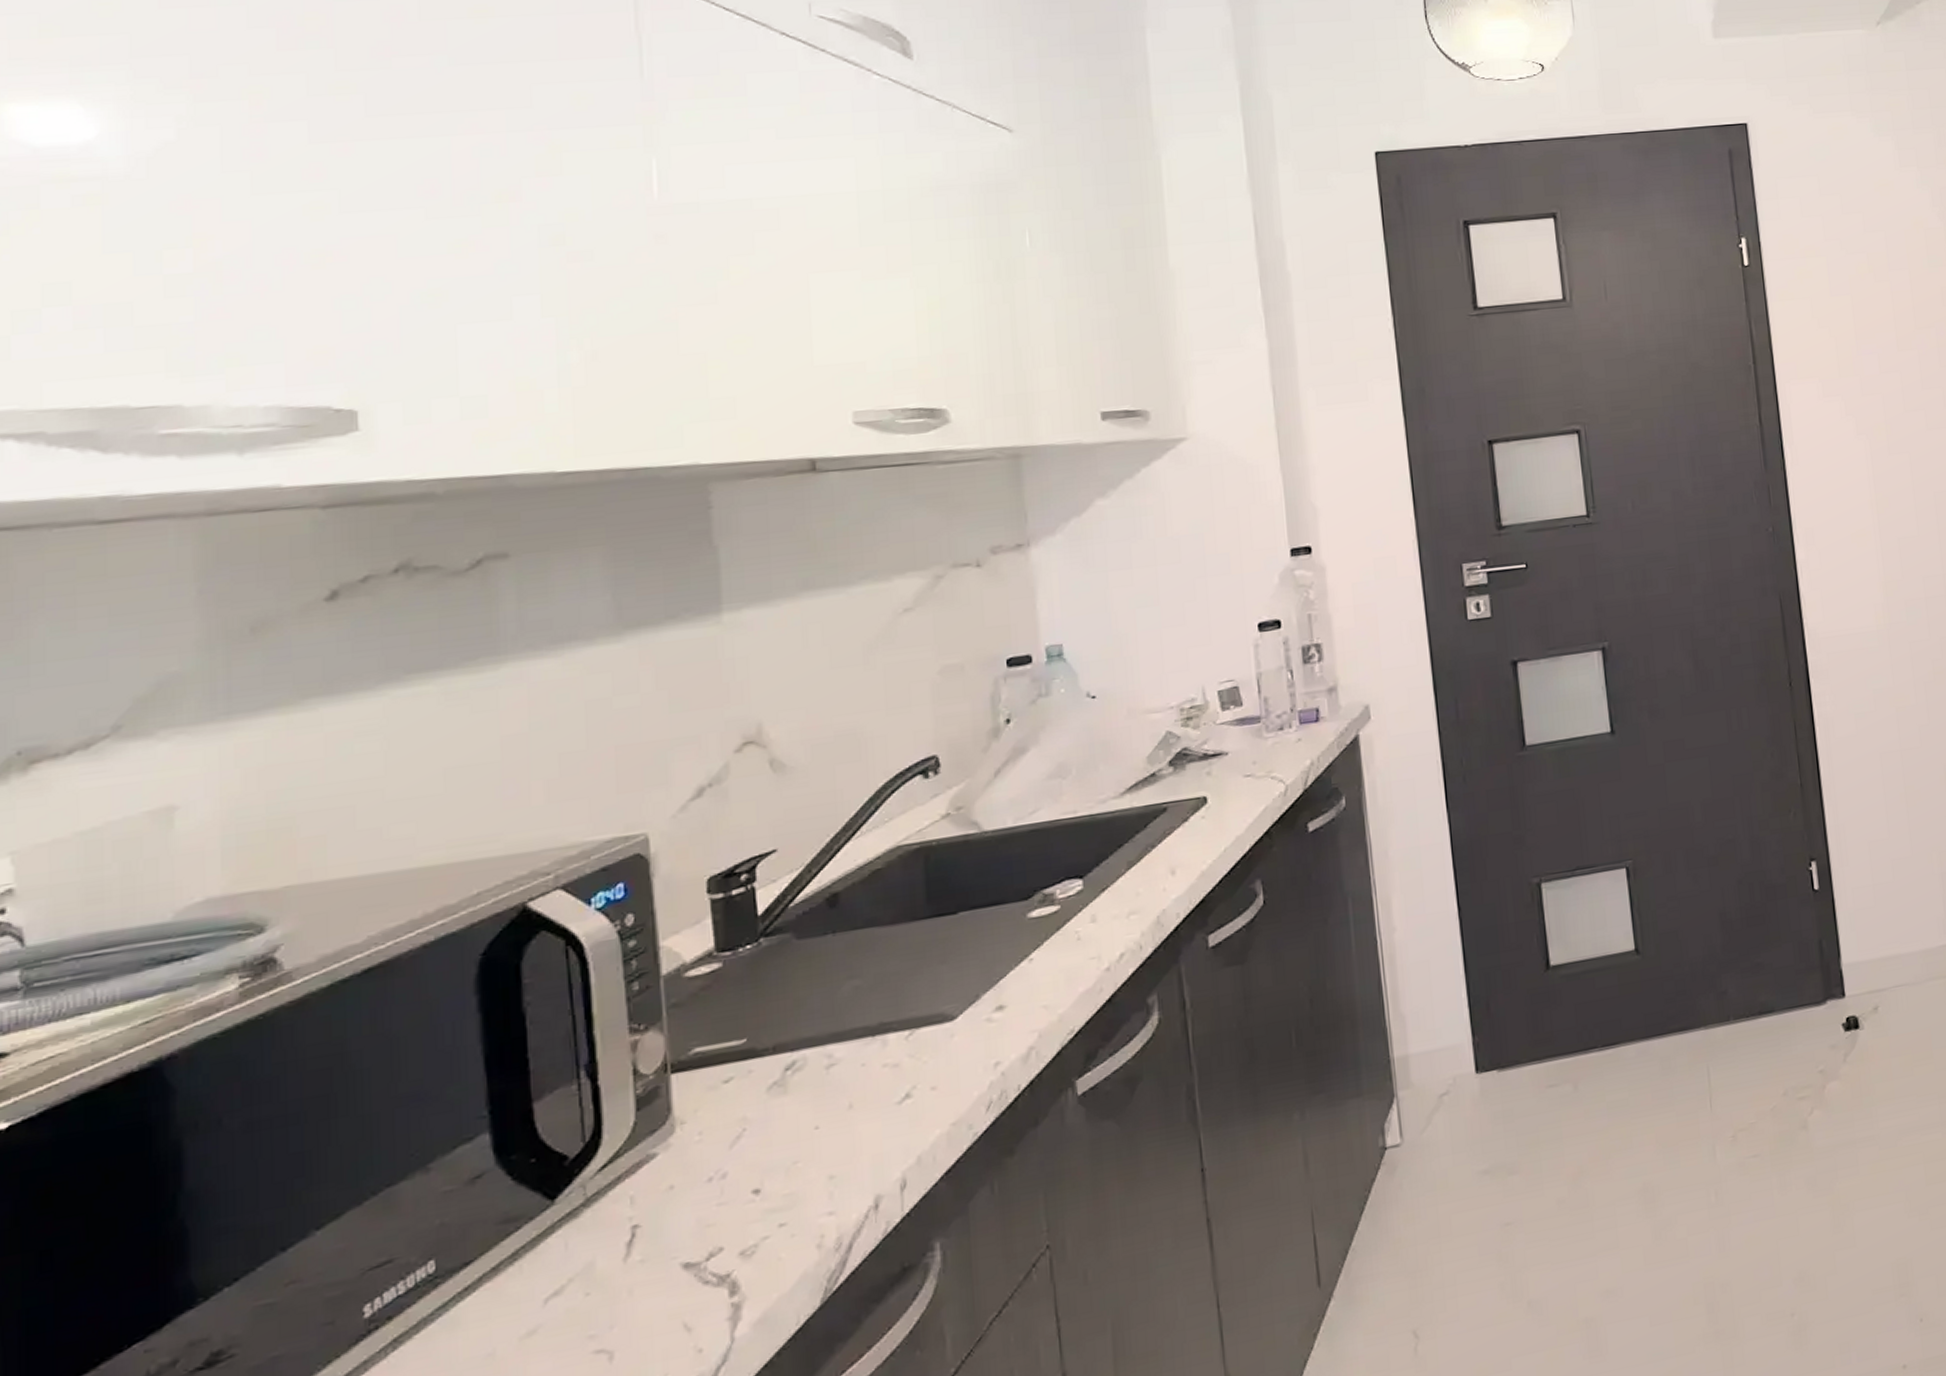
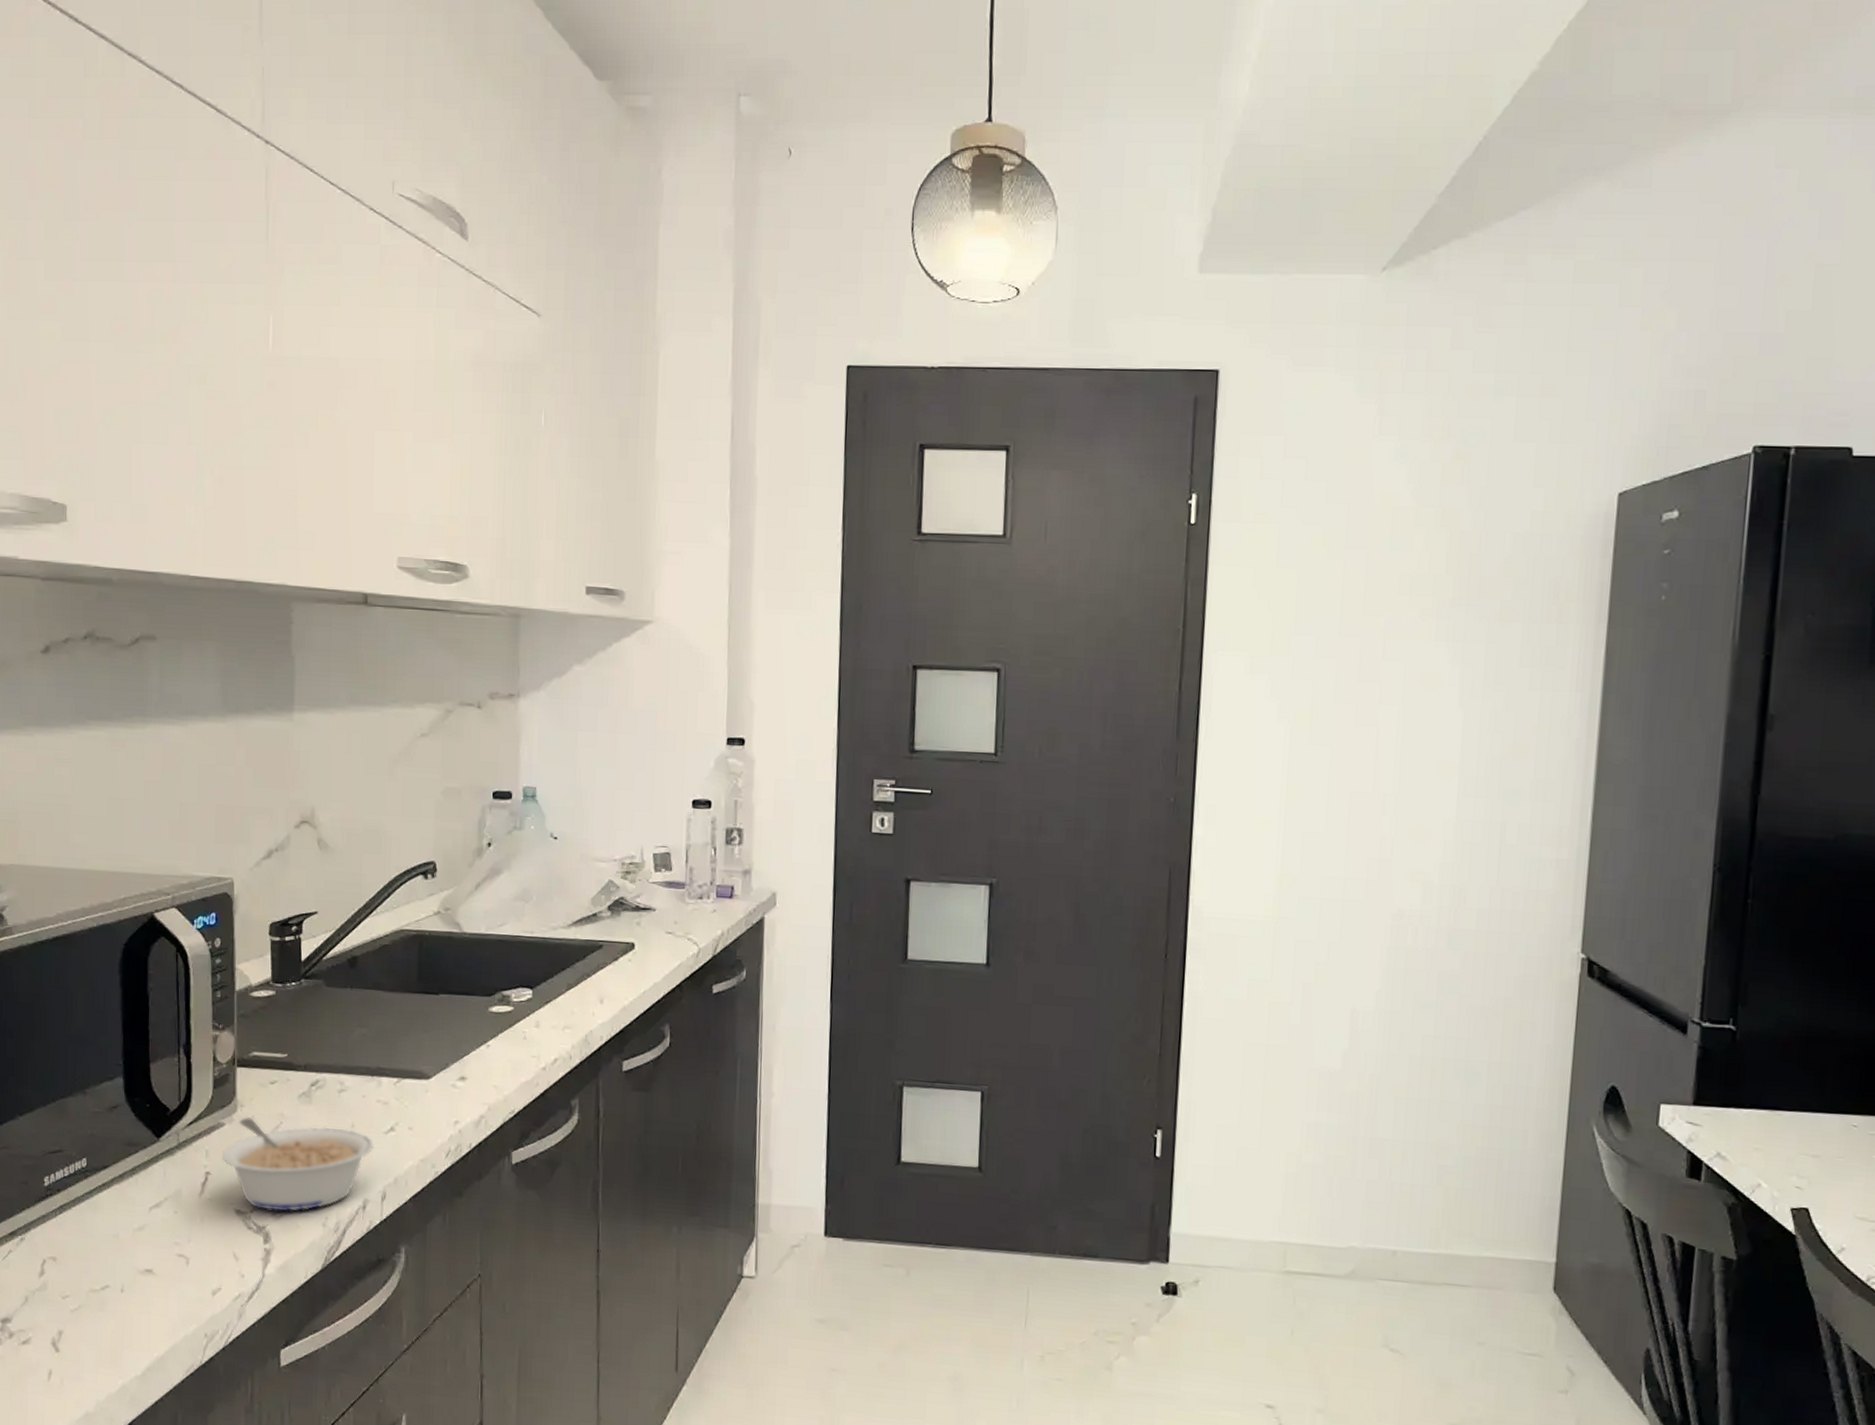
legume: none [655,1111,885,1254] -> present [221,1117,375,1212]

